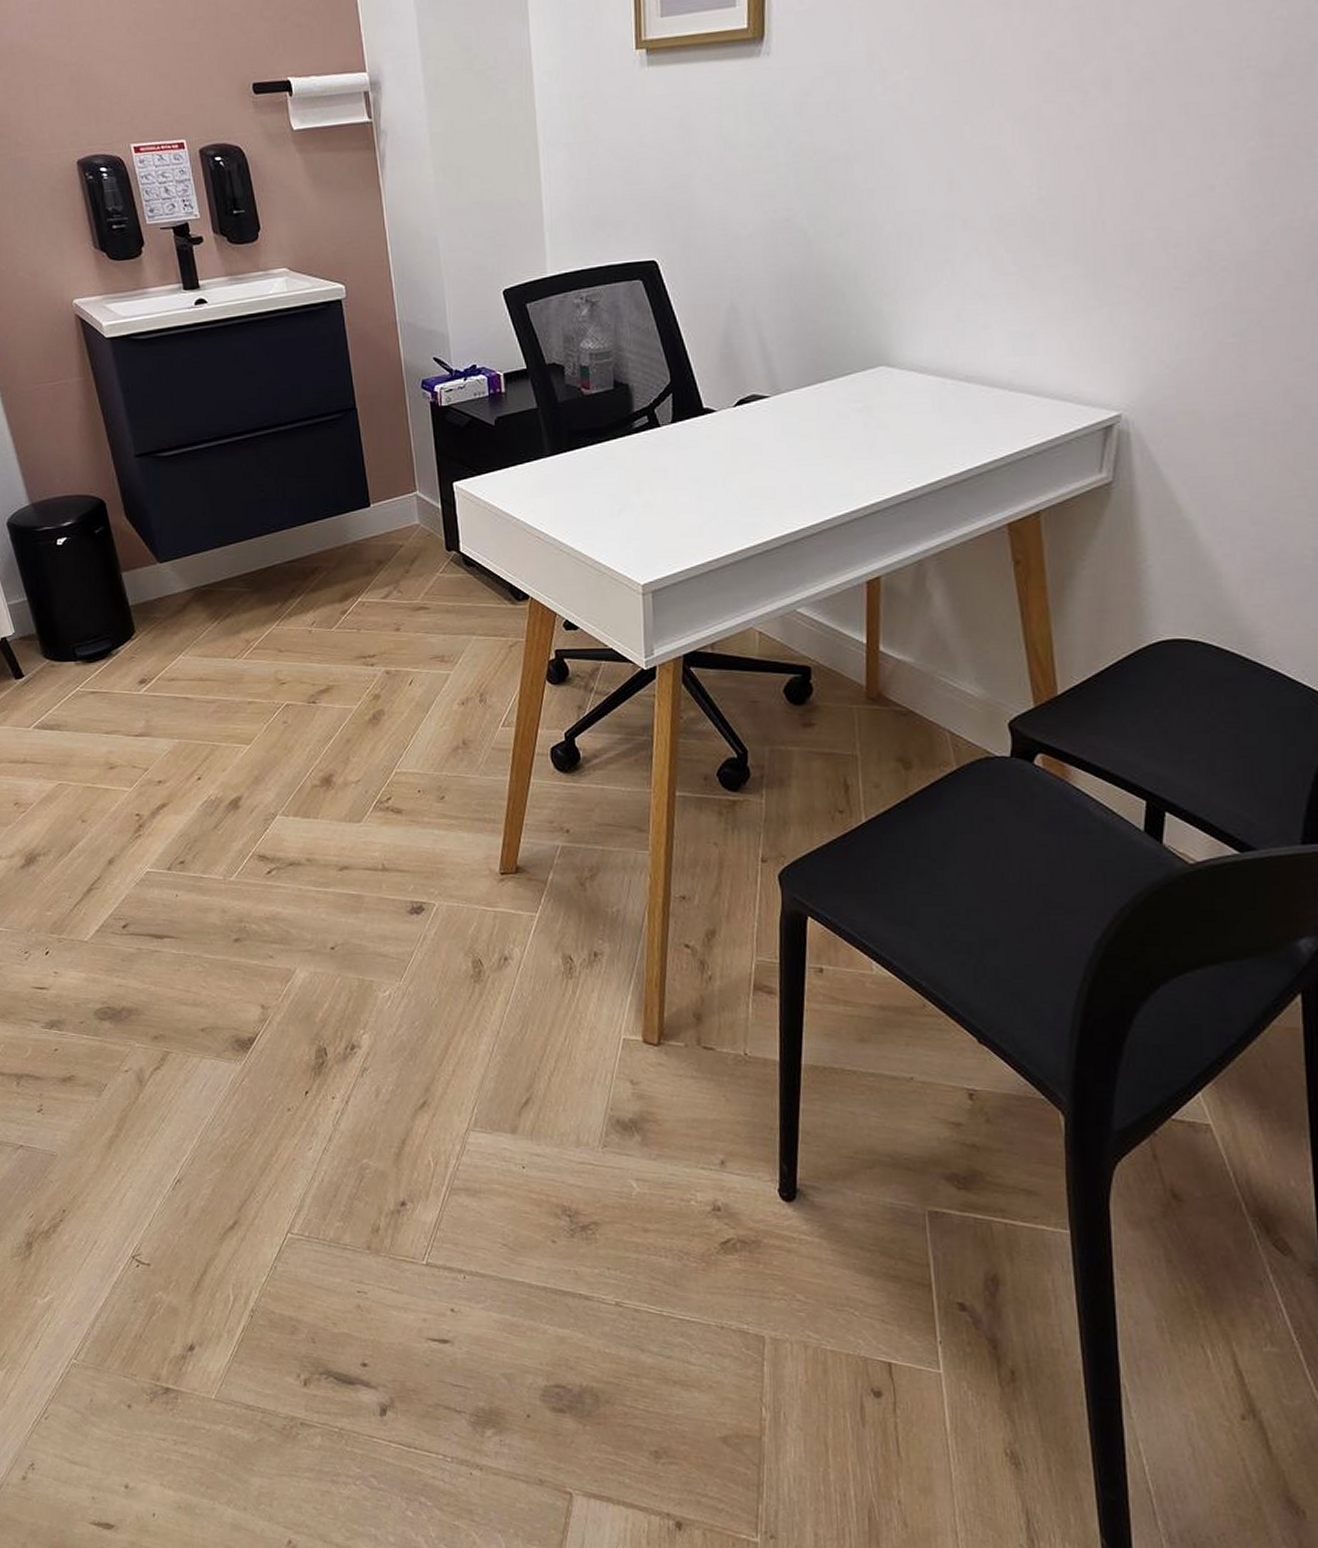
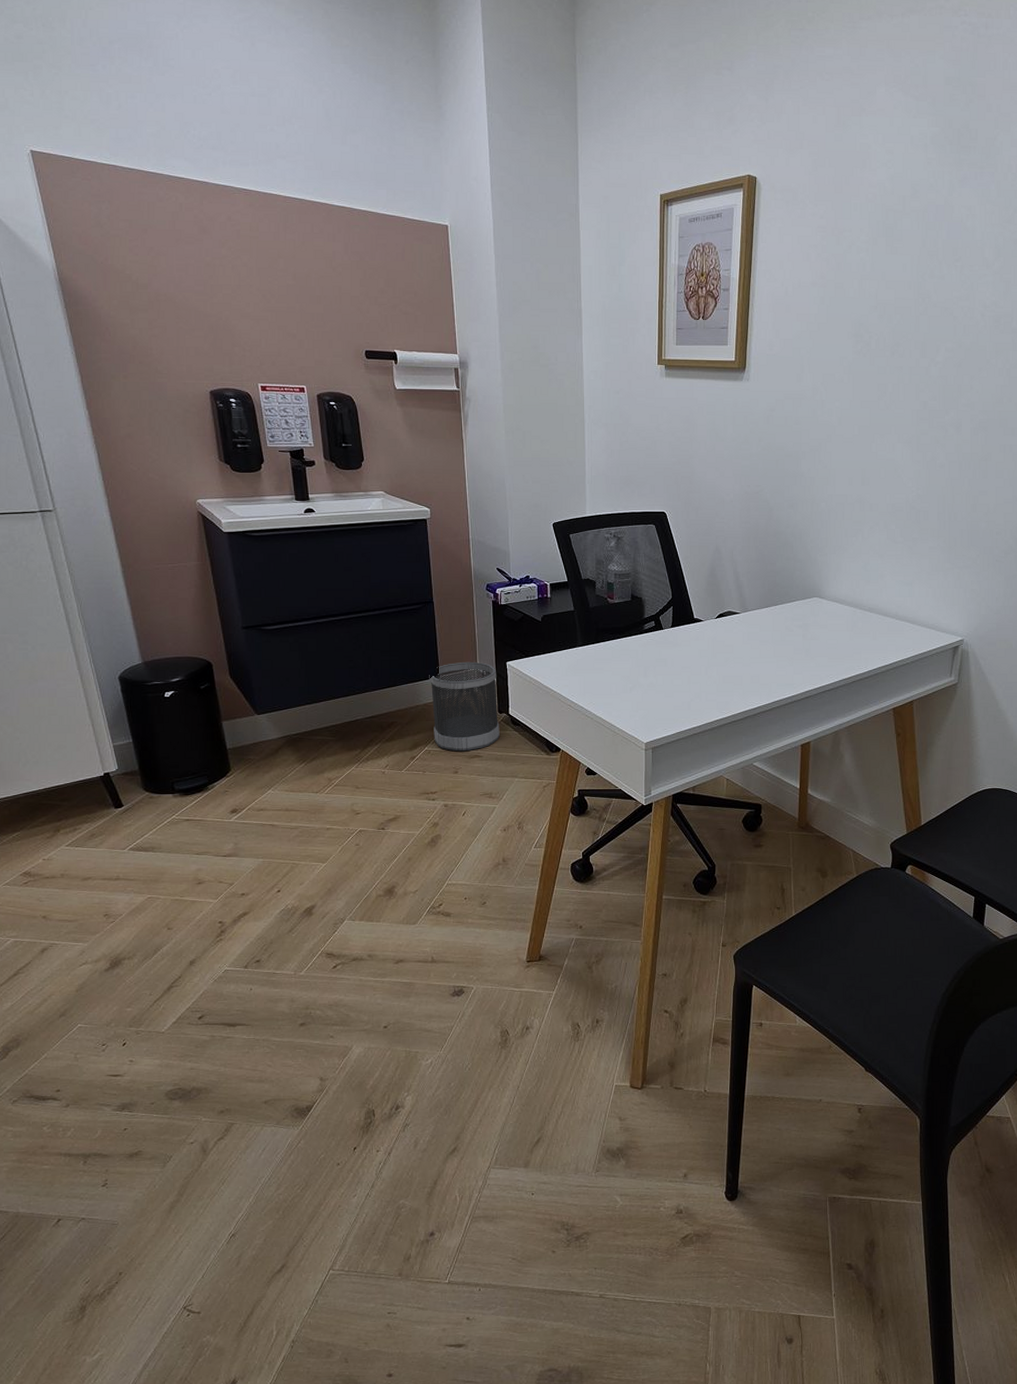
wastebasket: none [357,484,450,603] -> present [429,661,500,752]

